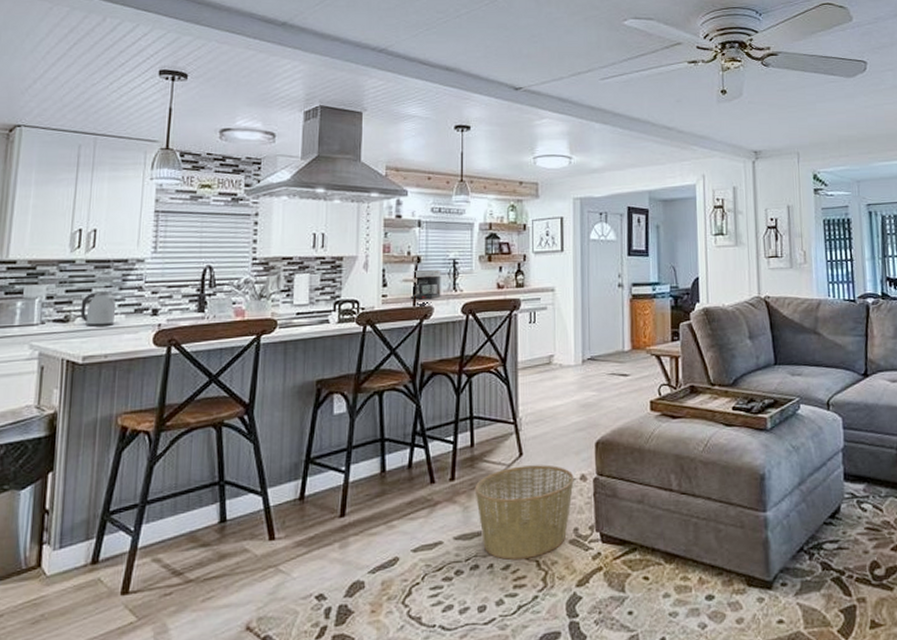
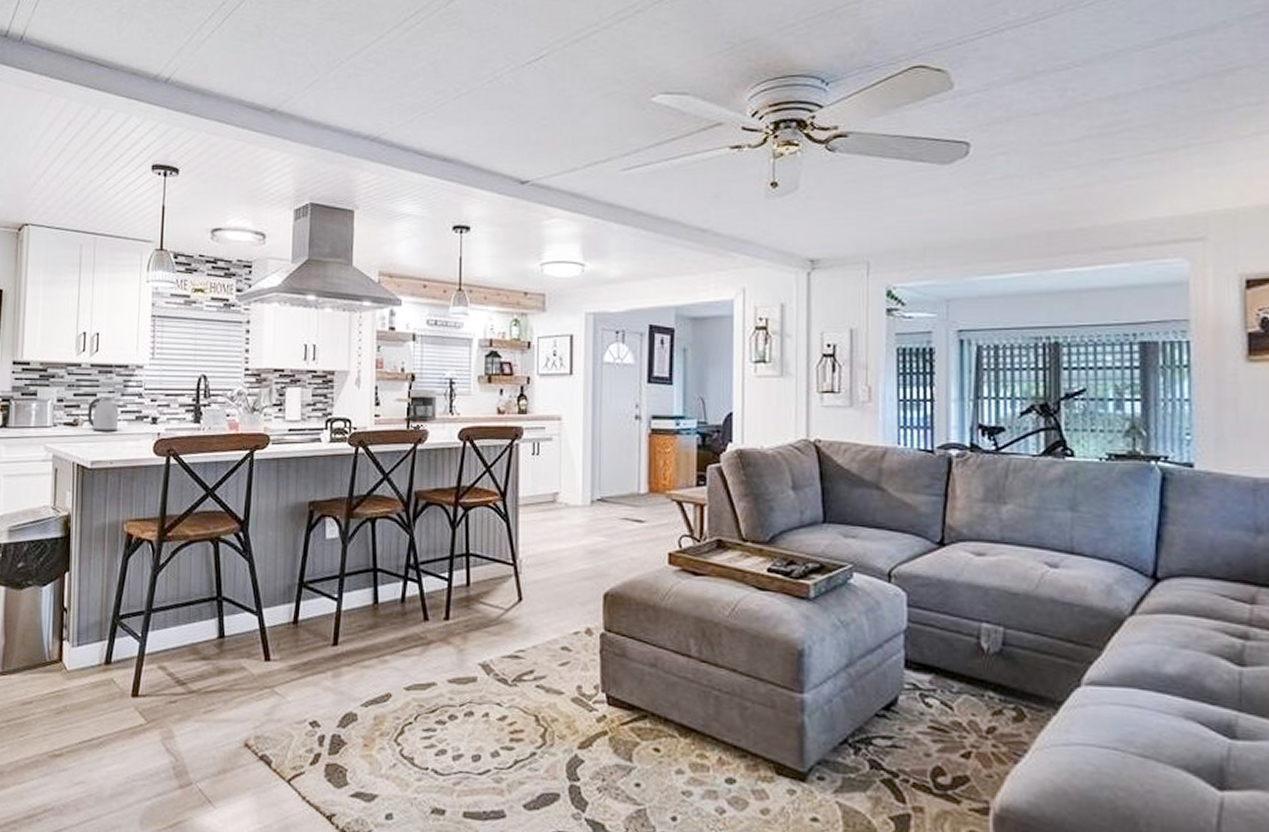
basket: present [475,465,574,560] -> none [470,612,578,712]

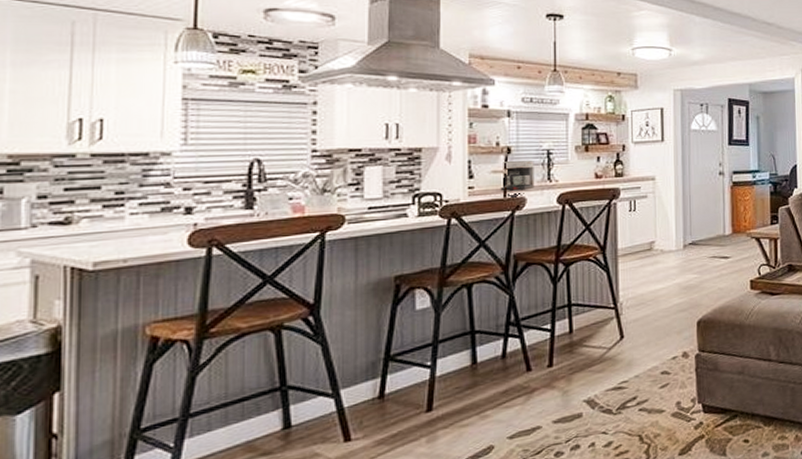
kettle: present [87,397,119,433] -> none [87,189,136,230]

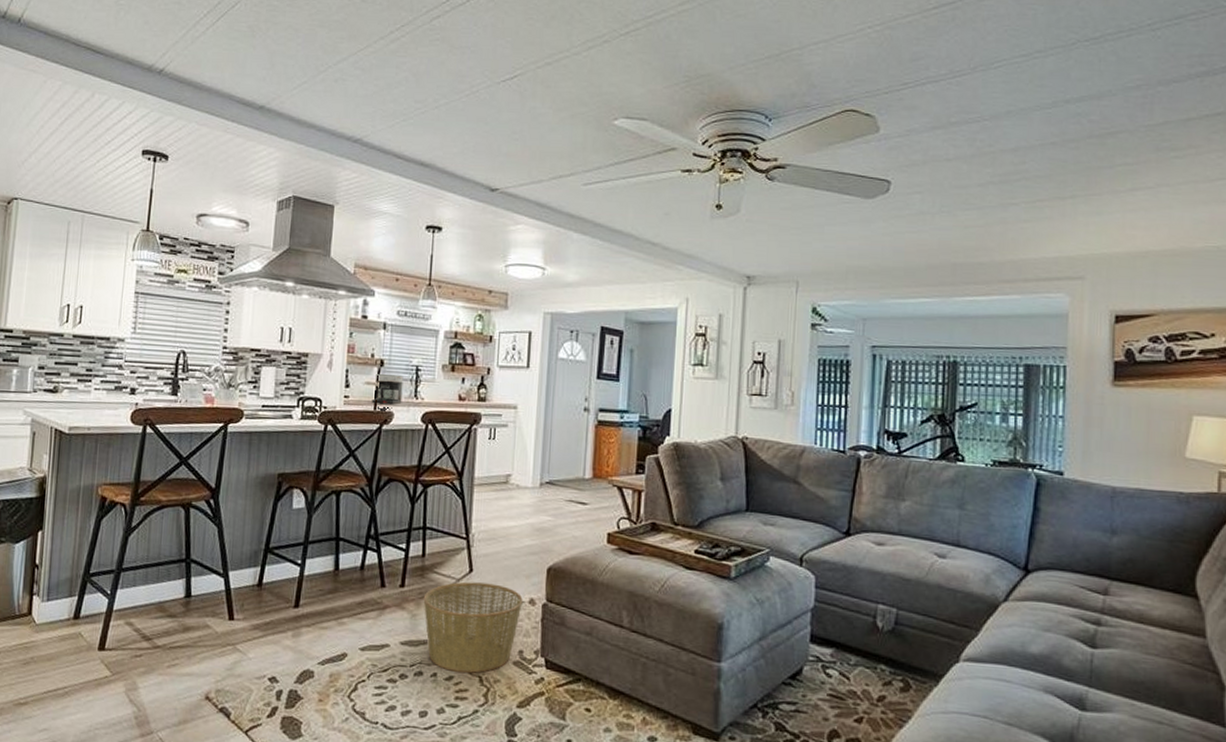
basket: none [574,345,676,438] -> present [423,581,523,673]

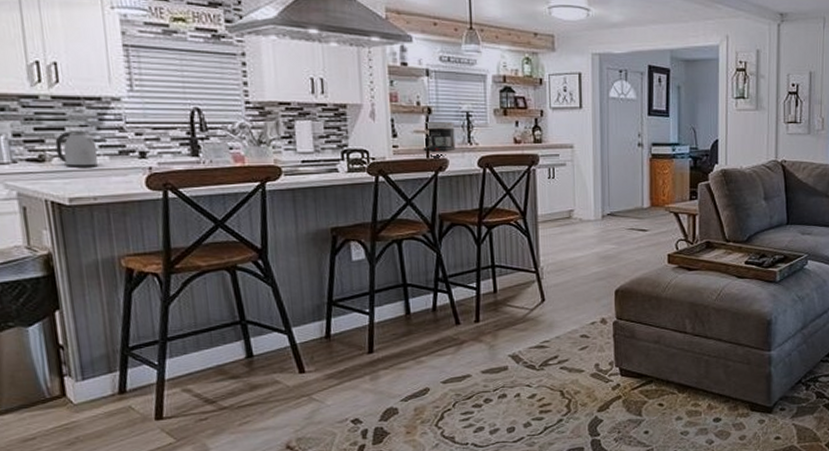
kettle: none [67,367,99,401] -> present [55,131,98,169]
basket: present [423,581,523,673] -> none [499,309,595,390]

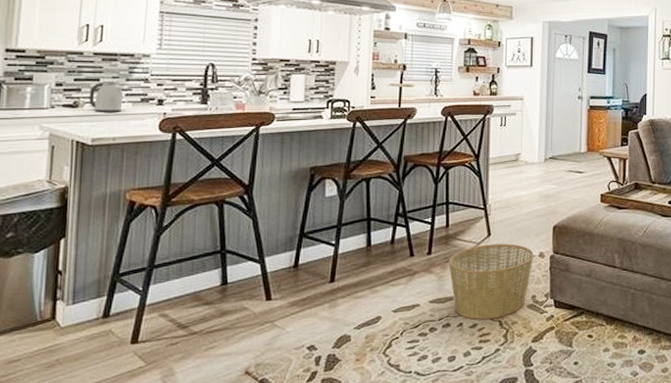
coffee maker: present [423,121,456,152] -> none [396,76,424,102]
basket: none [499,309,595,390] -> present [448,244,534,320]

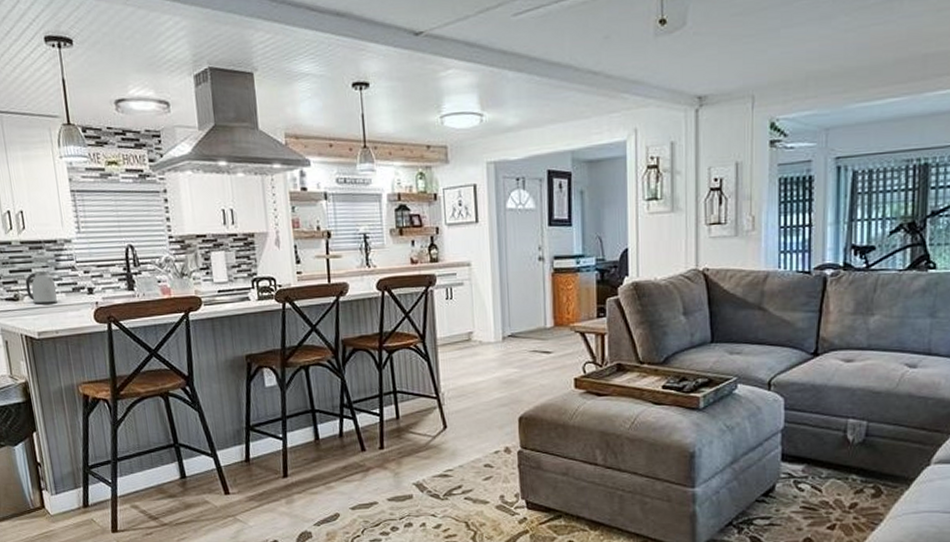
basket: present [448,244,534,320] -> none [403,437,499,520]

